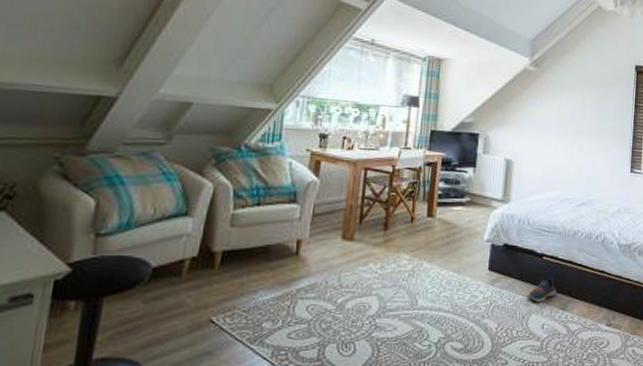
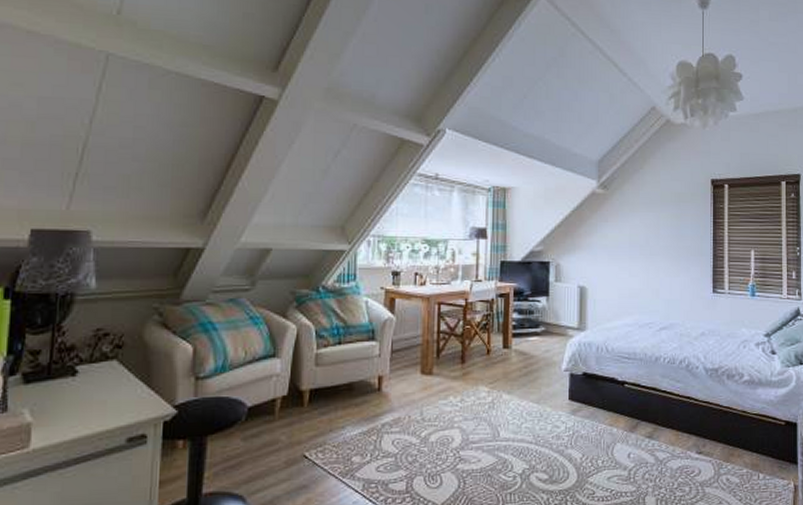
shoe: present [528,277,556,303] -> none [611,405,640,432]

